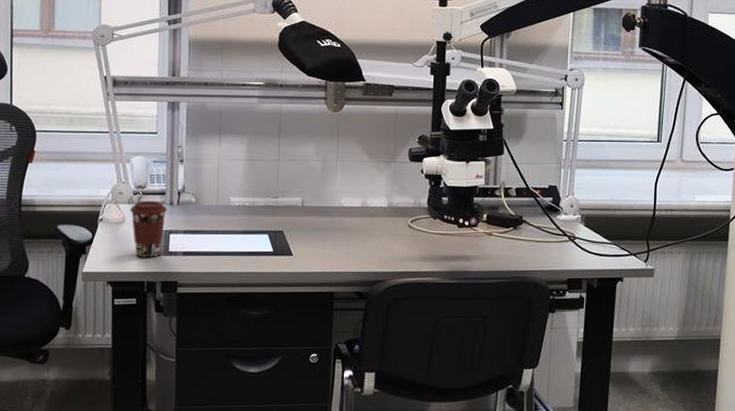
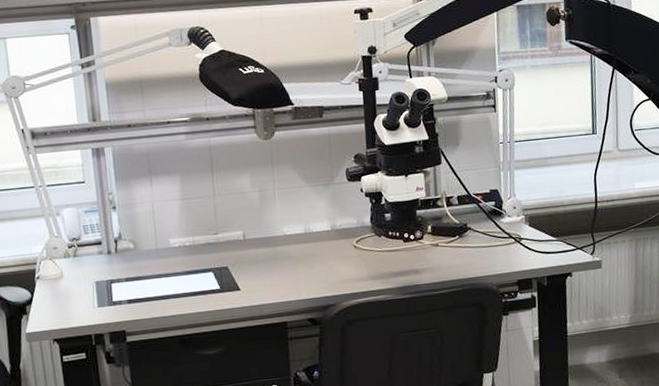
coffee cup: present [130,200,168,257] -> none [67,251,106,311]

